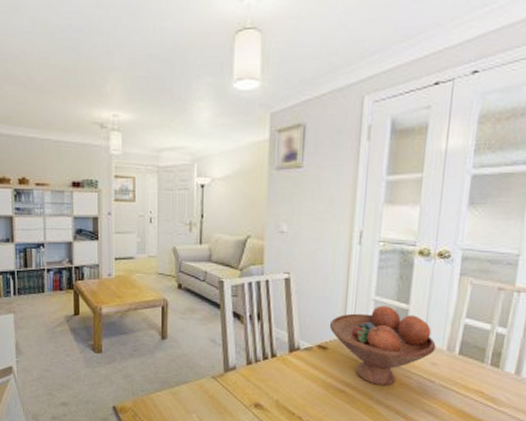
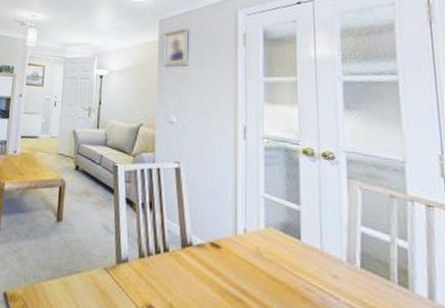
fruit bowl: present [329,306,436,387] -> none [220,204,335,299]

